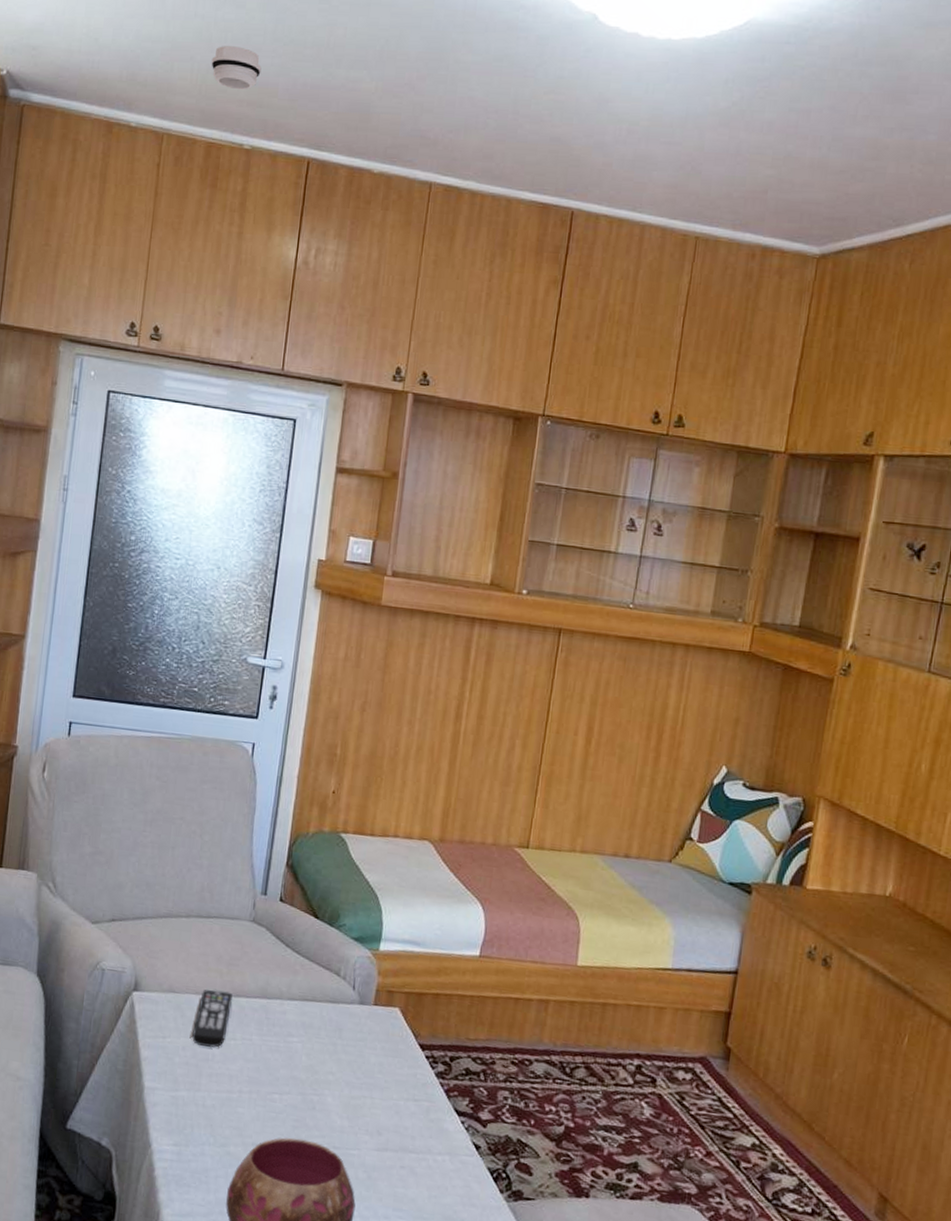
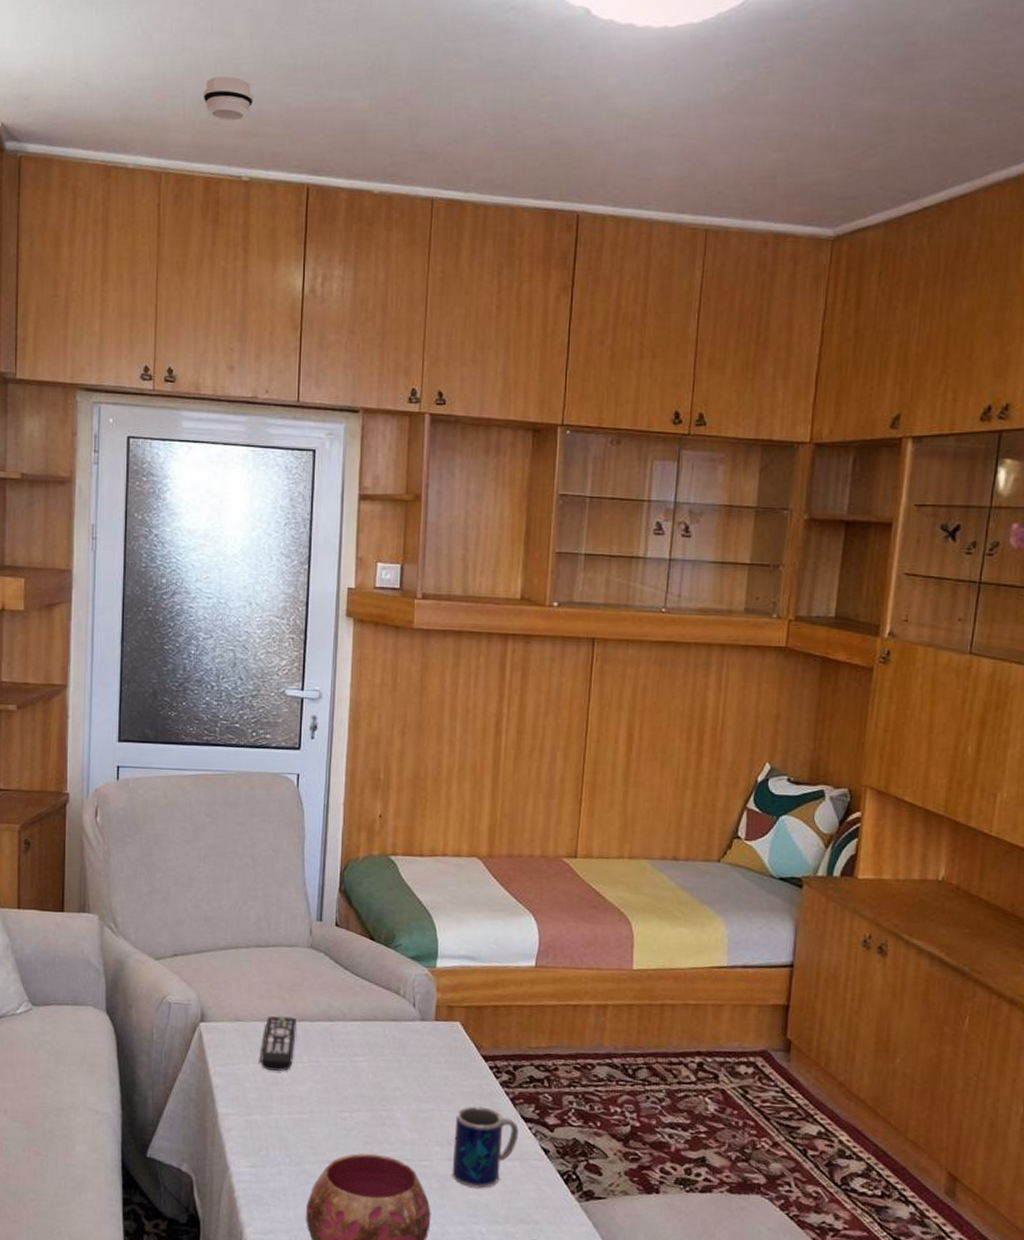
mug: none [379,1095,451,1182] -> present [452,1106,519,1189]

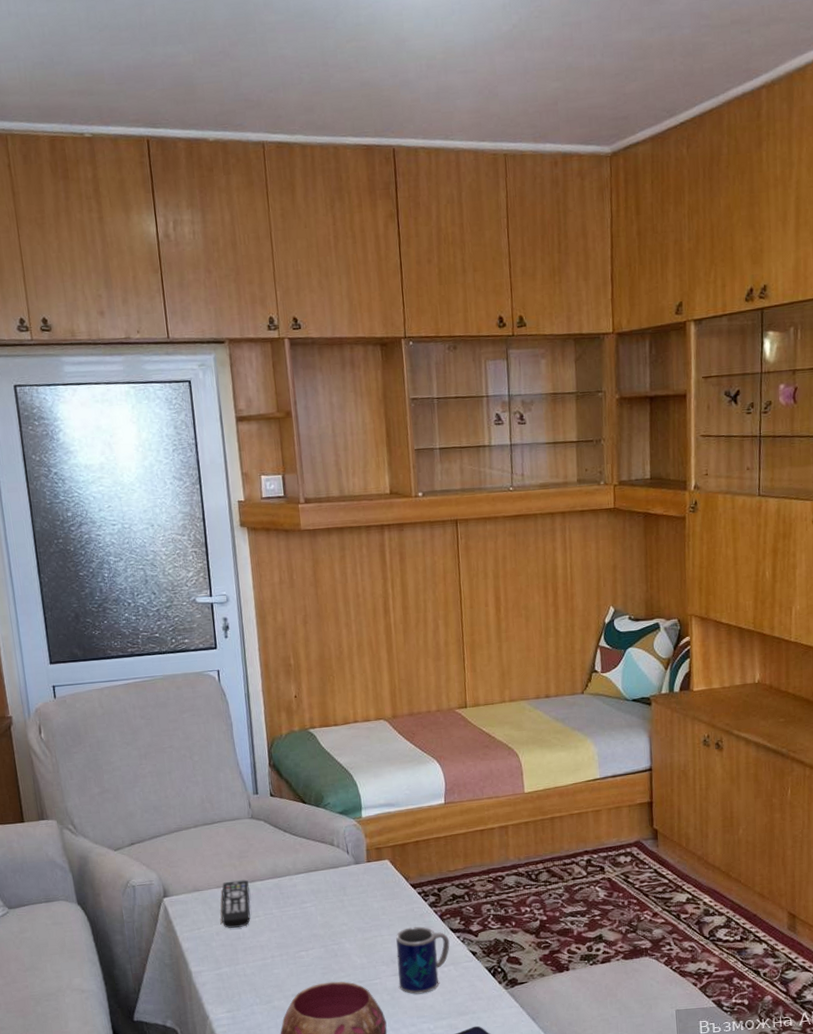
smoke detector: present [203,76,254,121] -> none [34,39,84,82]

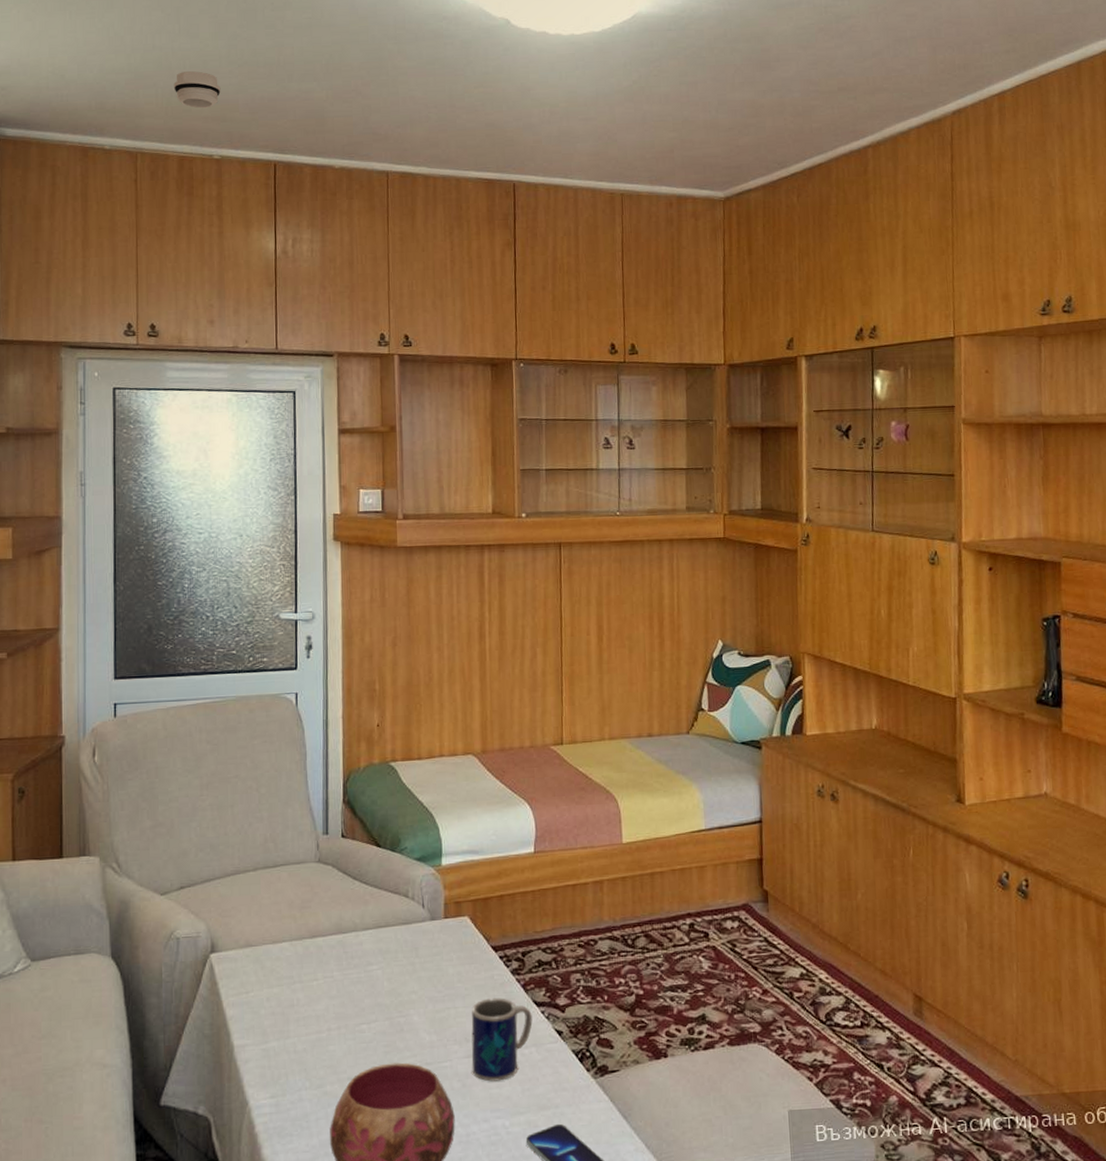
smoke detector: none [34,39,84,82] -> present [173,71,221,109]
remote control: present [221,879,251,928] -> none [274,934,309,993]

